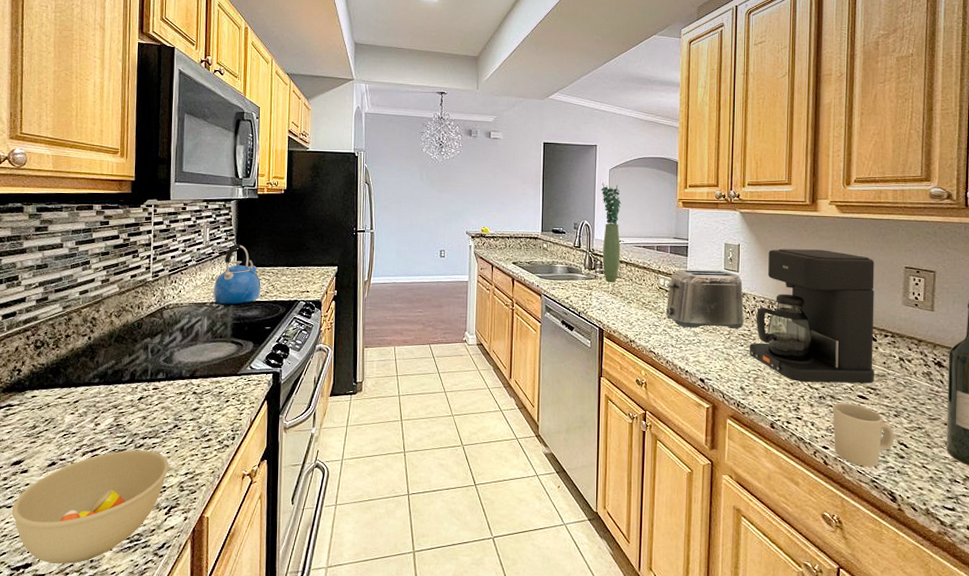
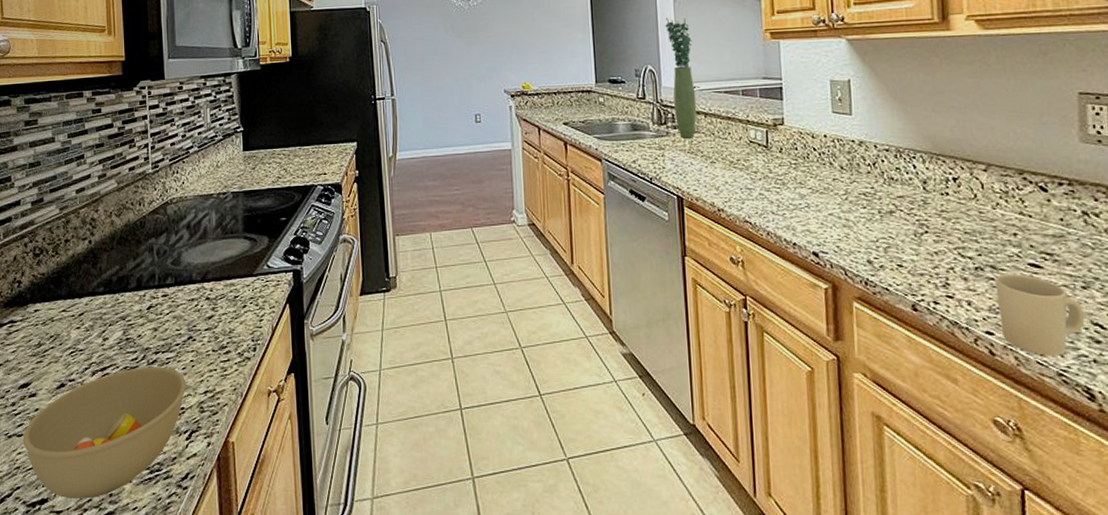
kettle: present [213,244,261,305] -> none [219,124,272,196]
toaster: present [665,269,745,330] -> none [759,114,865,190]
coffee maker: present [749,249,874,384] -> none [874,78,1049,251]

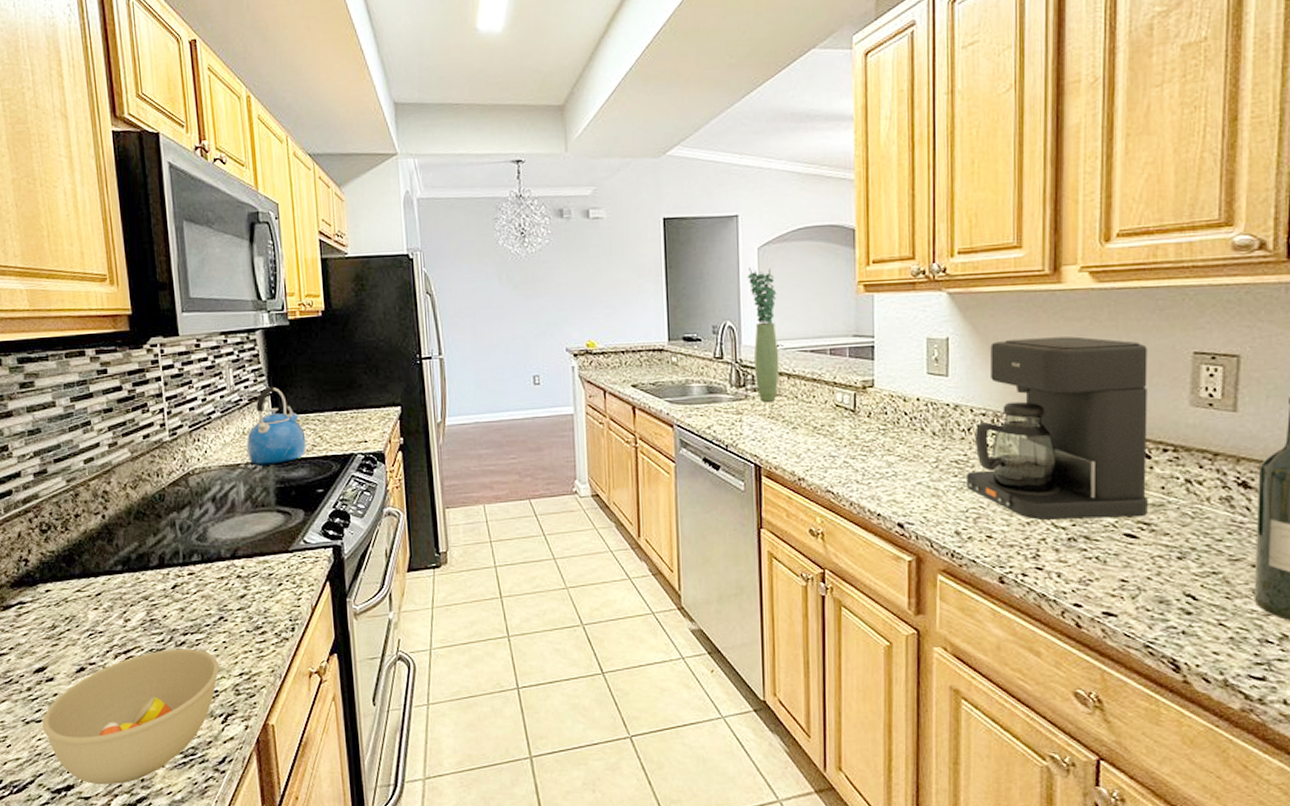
kettle: none [219,124,272,196] -> present [246,386,307,466]
coffee maker: none [874,78,1049,251] -> present [965,336,1148,521]
mug: present [995,274,1085,356] -> none [1088,545,1177,628]

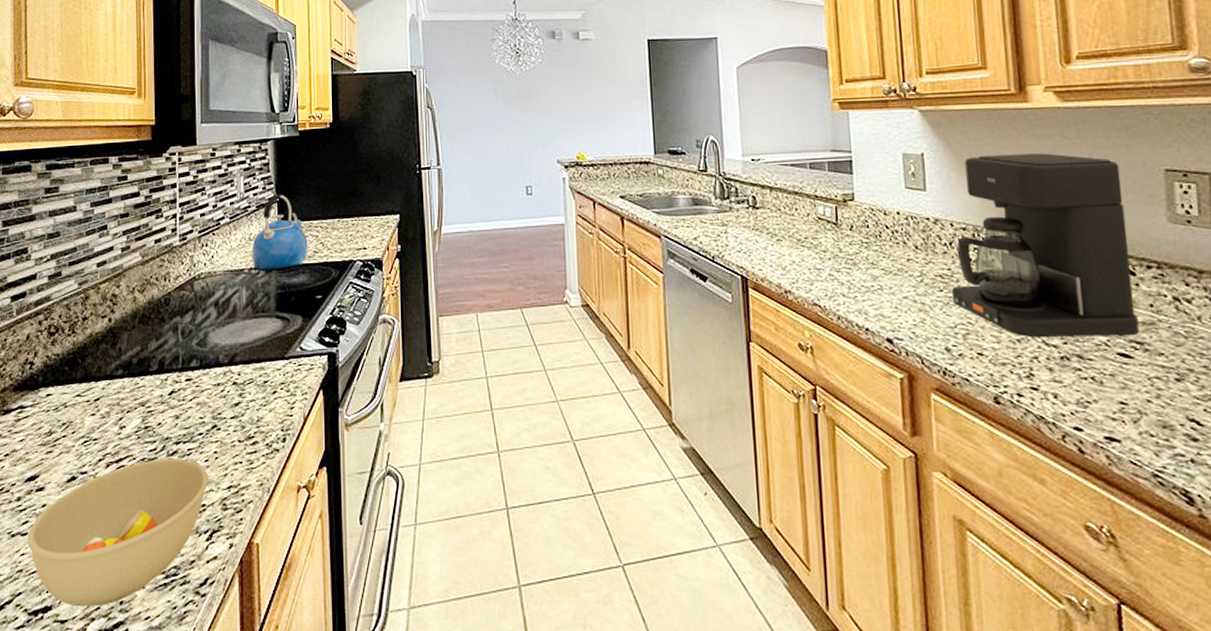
vase: present [747,267,780,402] -> none [728,85,762,214]

